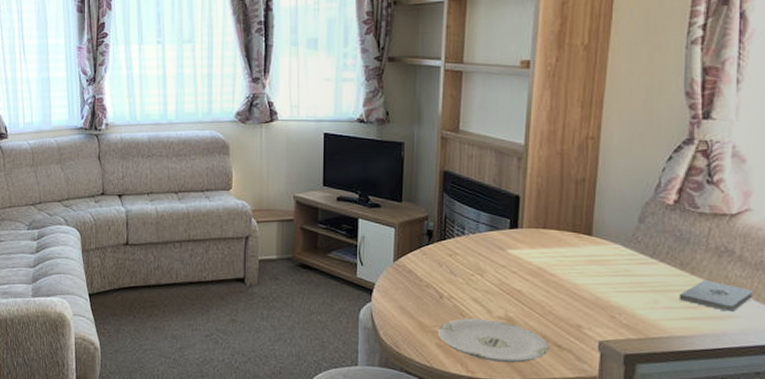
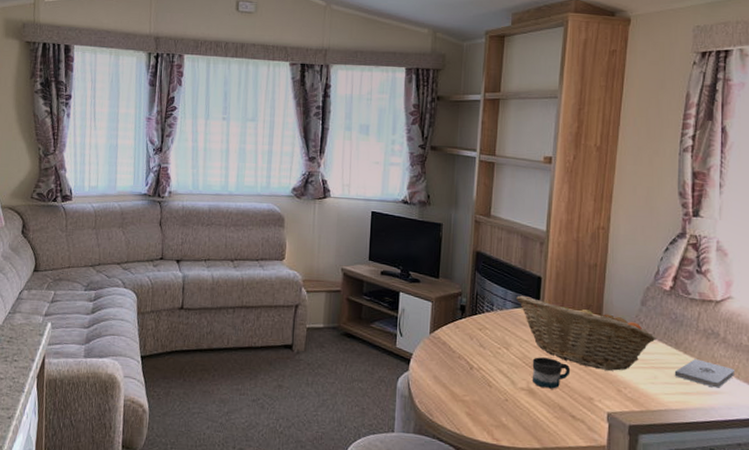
plate: present [437,318,548,363] -> none [467,389,564,432]
fruit basket: none [491,216,659,296] -> present [516,295,658,371]
mug: none [510,283,555,317] -> present [532,357,571,389]

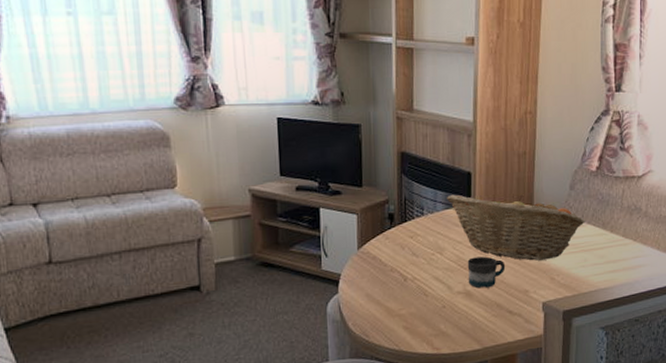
notepad: present [674,359,736,388] -> none [602,236,656,262]

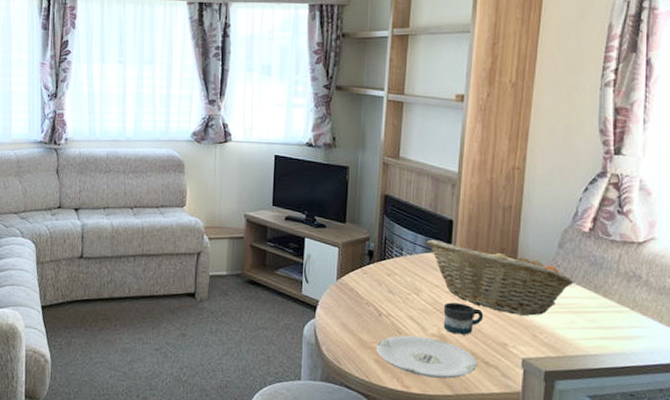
plate: none [403,295,502,336] -> present [376,335,477,379]

